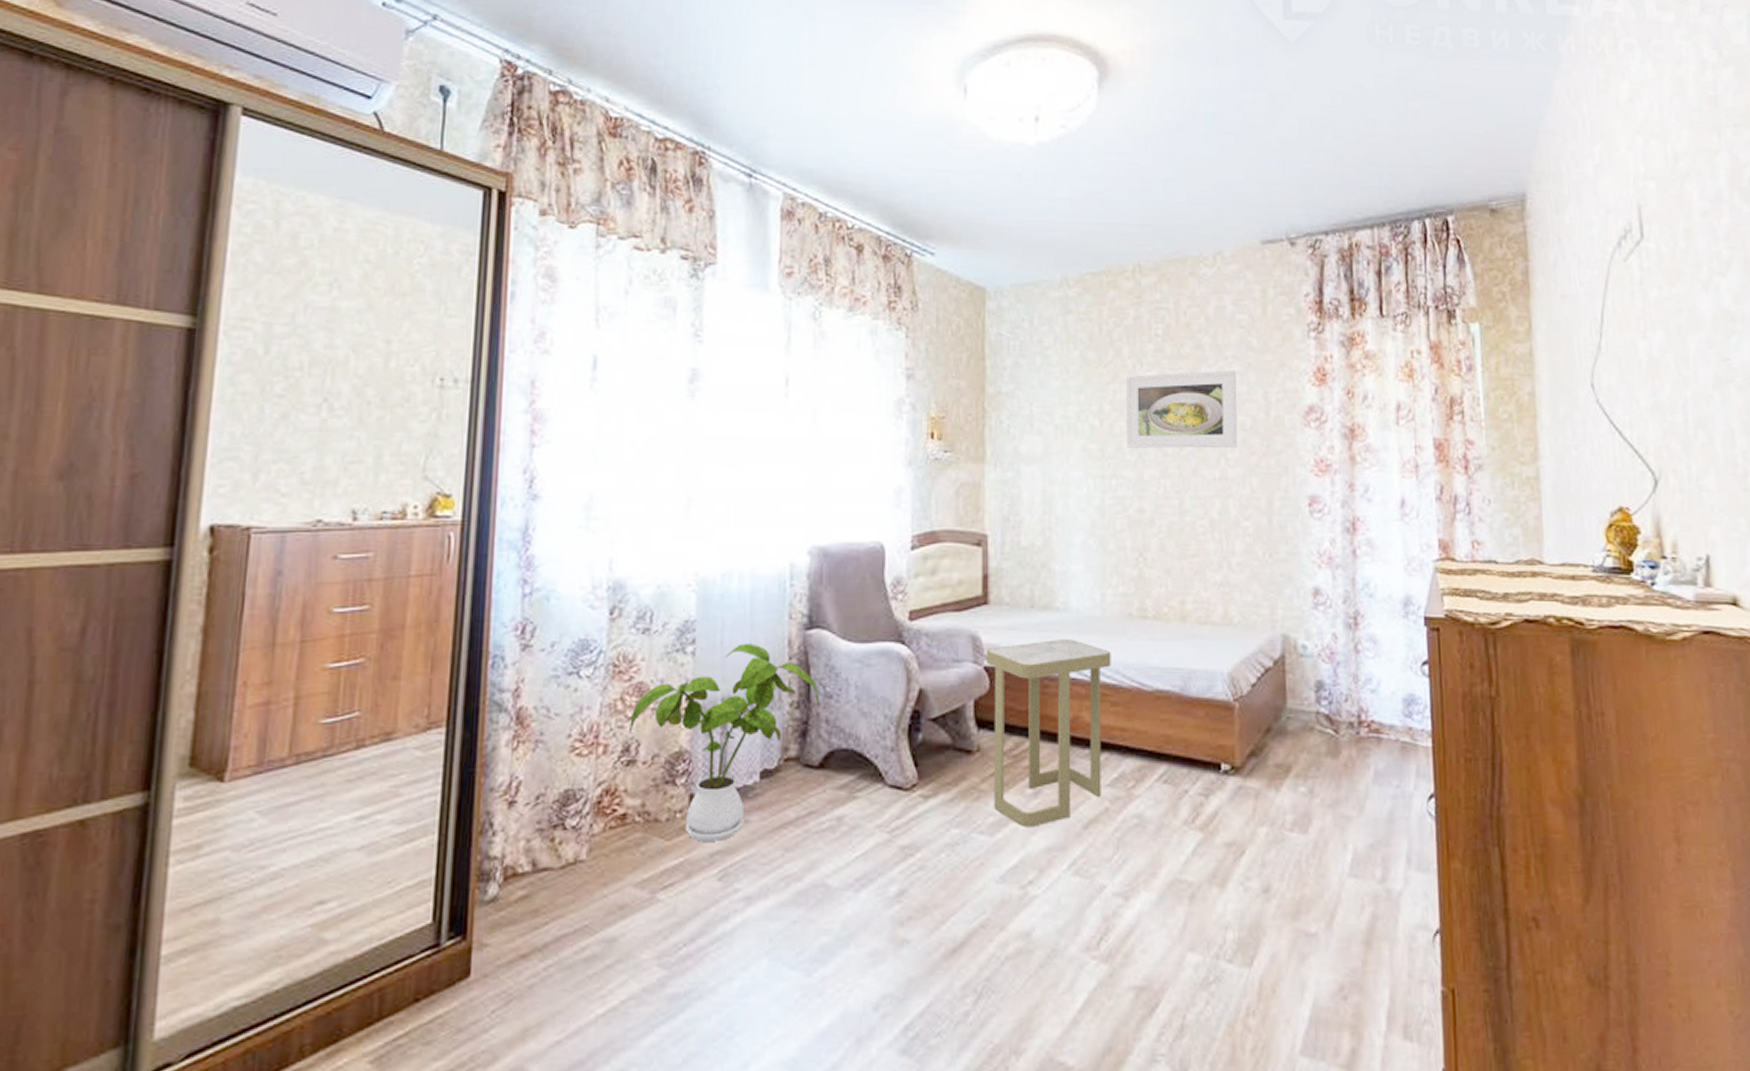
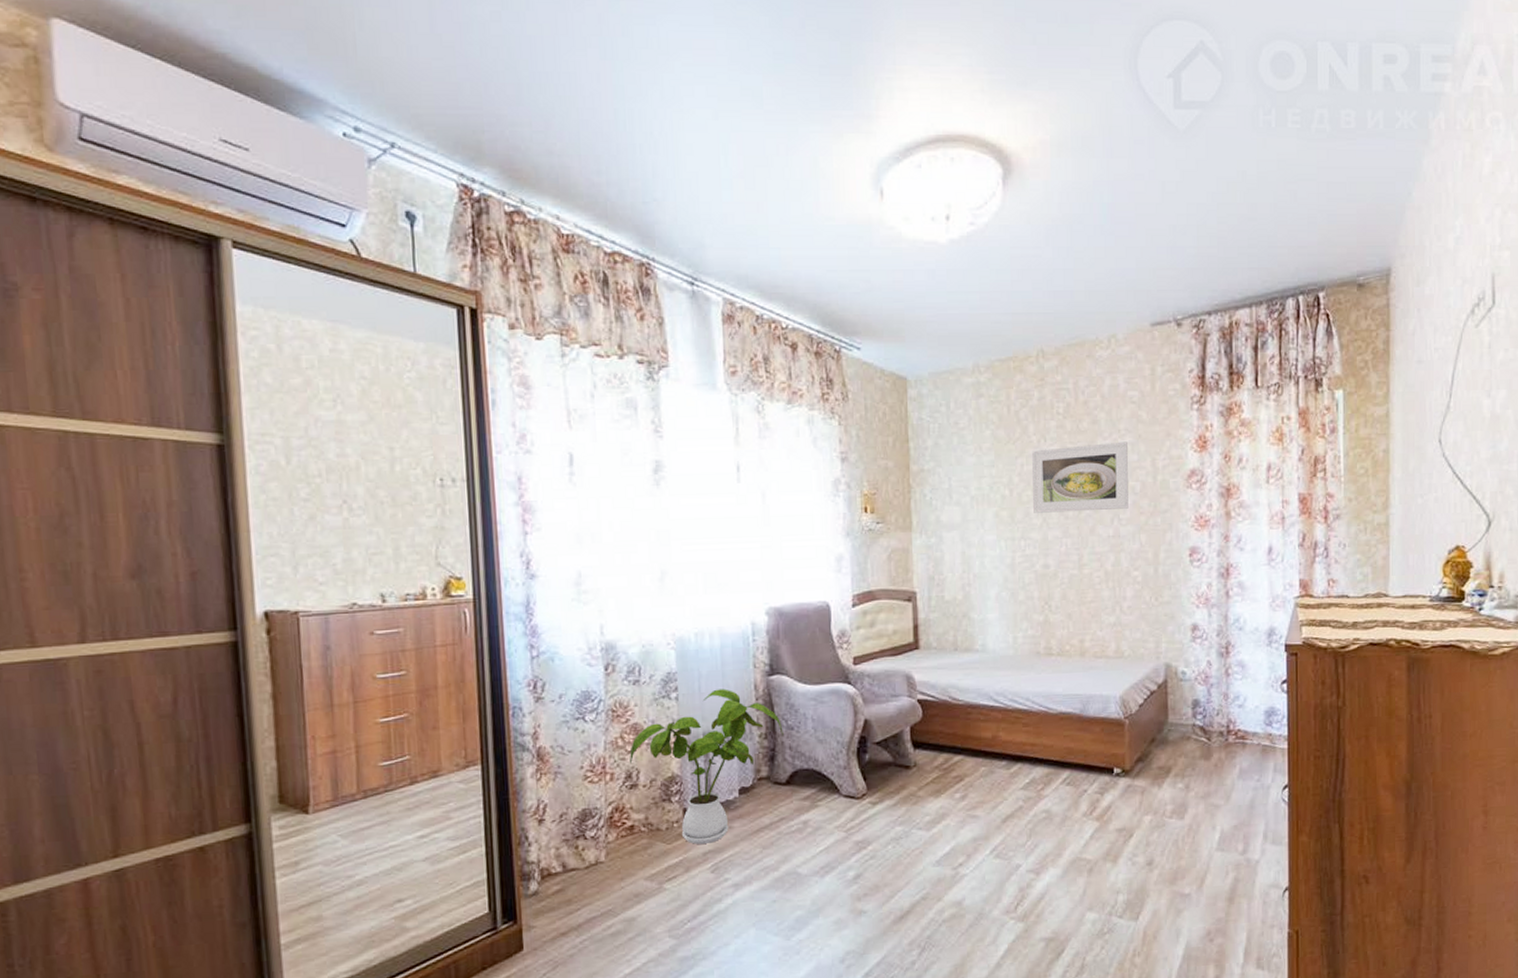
side table: present [986,639,1111,828] -> none [918,675,1023,824]

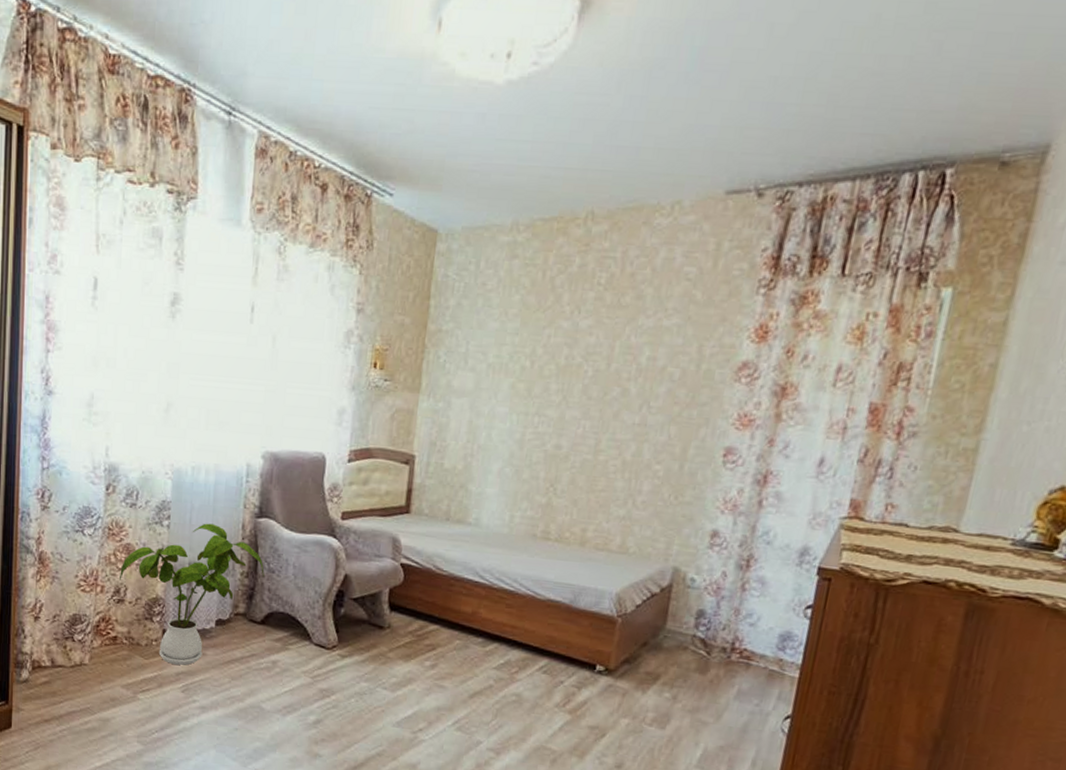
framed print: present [1032,441,1129,513] -> none [554,321,674,397]

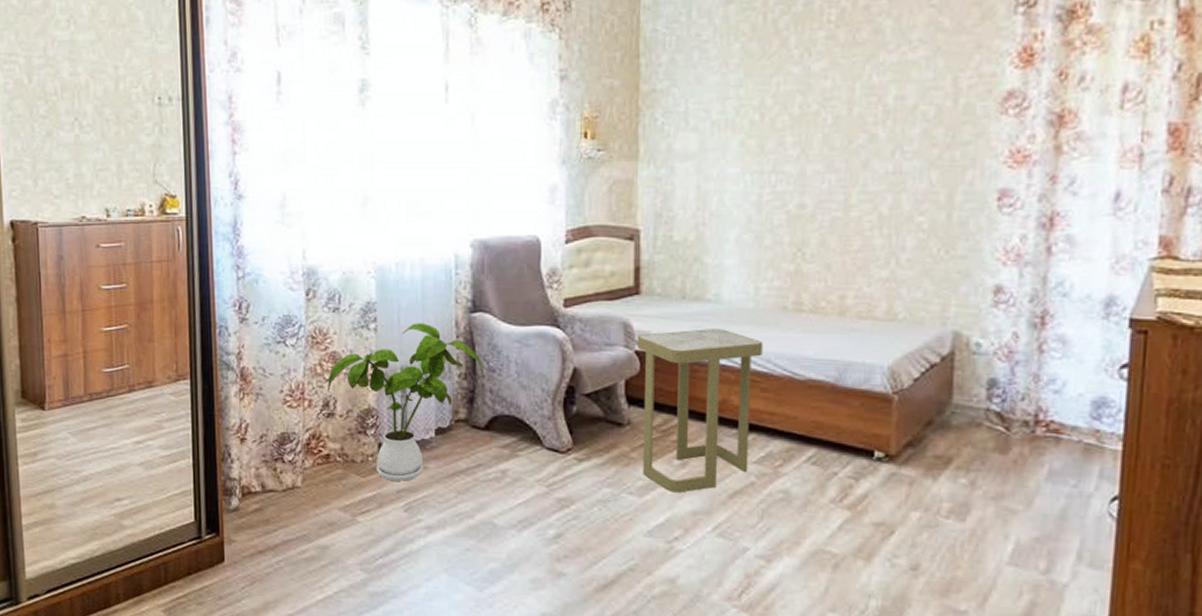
side table: none [396,548,512,691] -> present [637,329,763,493]

